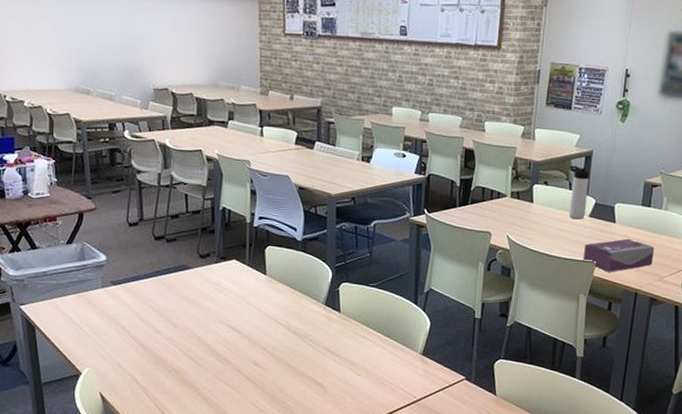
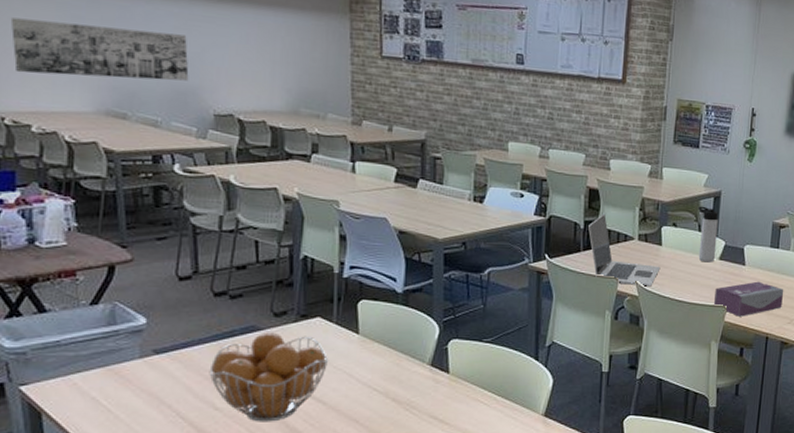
wall art: none [8,15,135,62] -> present [10,18,189,81]
fruit basket: none [152,271,242,345] -> present [209,332,328,422]
laptop: none [464,172,532,240] -> present [588,213,661,286]

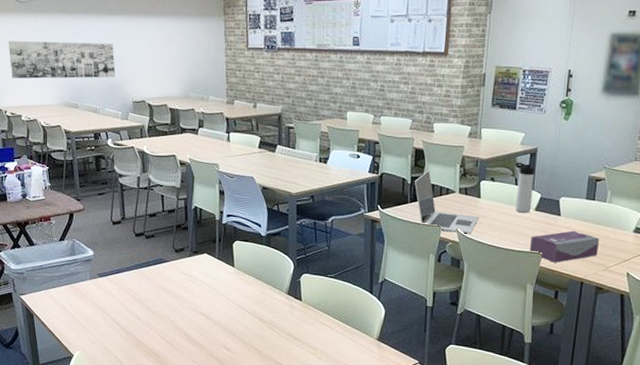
fruit basket: present [209,332,328,422] -> none [133,264,213,331]

